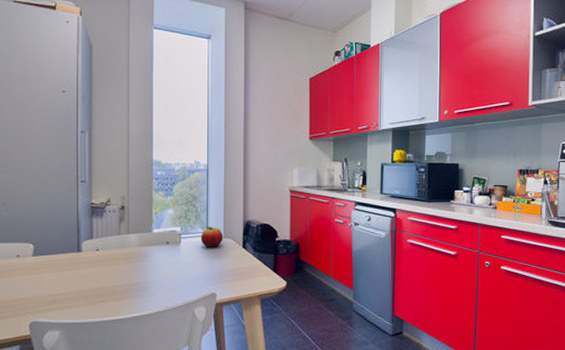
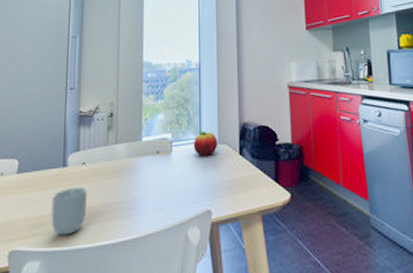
cup: none [68,270,101,310] -> present [51,187,87,236]

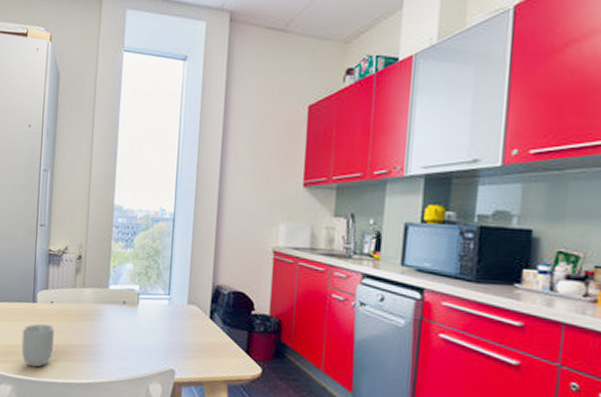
fruit: present [193,131,218,156] -> none [161,287,188,315]

